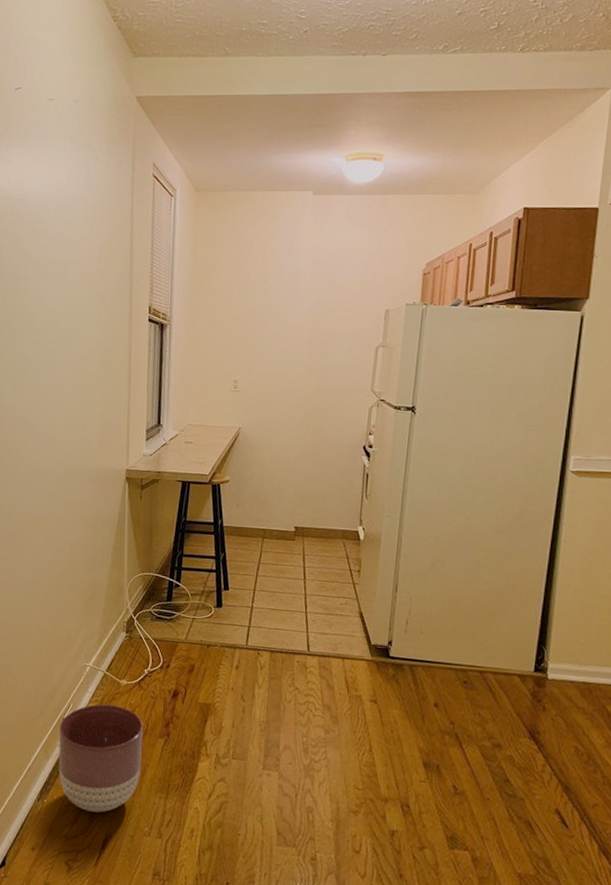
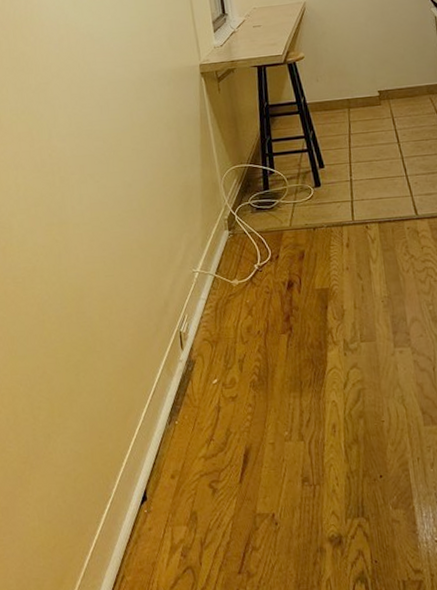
planter: present [58,704,143,813] -> none [178,308,270,426]

